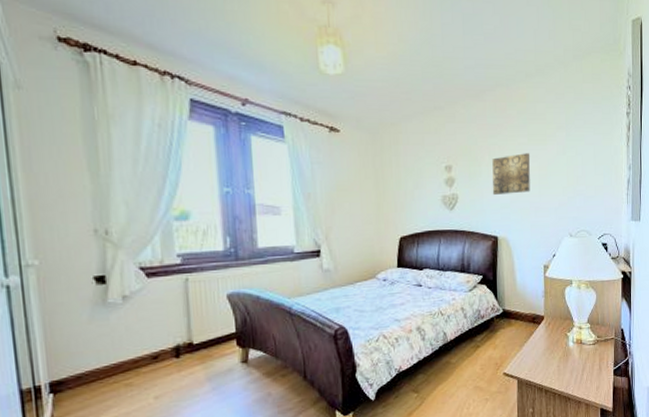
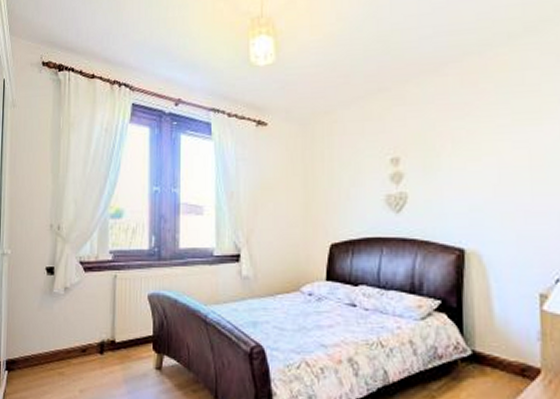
wall art: present [492,153,531,195] -> none [456,137,516,193]

